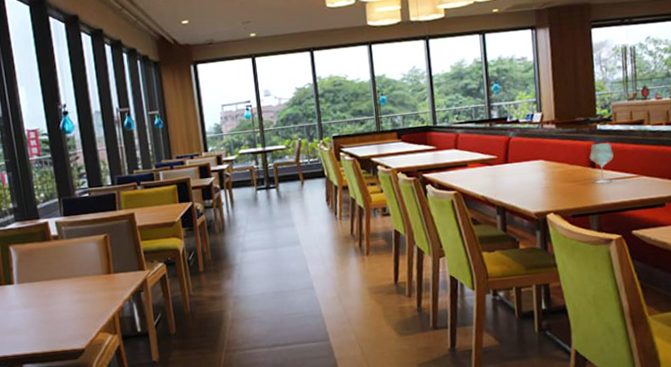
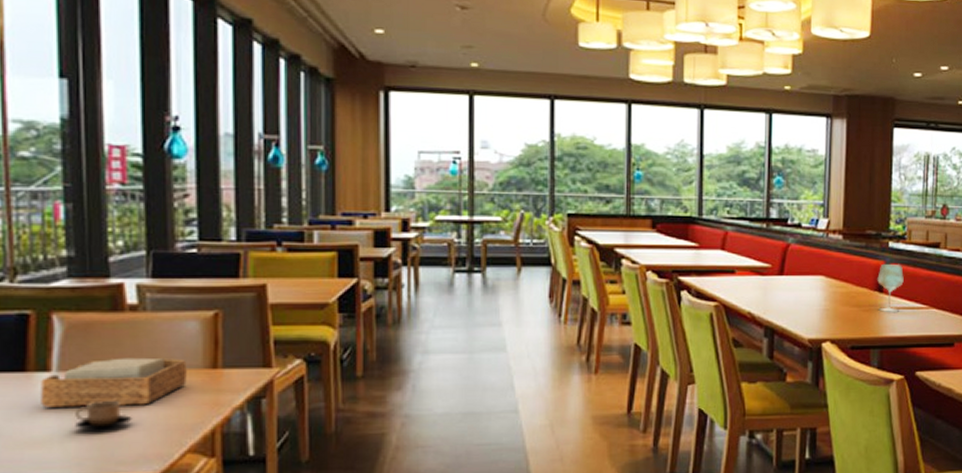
napkin holder: none [9,269,94,308] -> present [41,357,187,408]
cup: none [31,301,65,321] -> present [75,401,132,431]

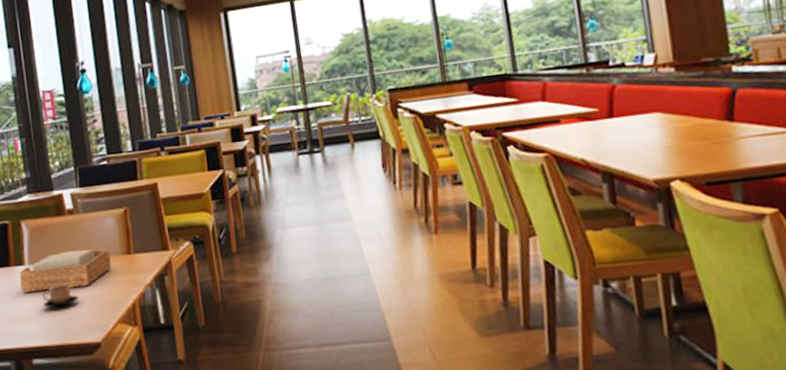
wine glass: present [877,263,904,313] -> none [724,89,759,142]

